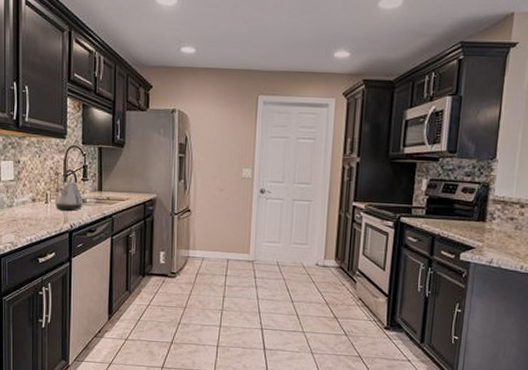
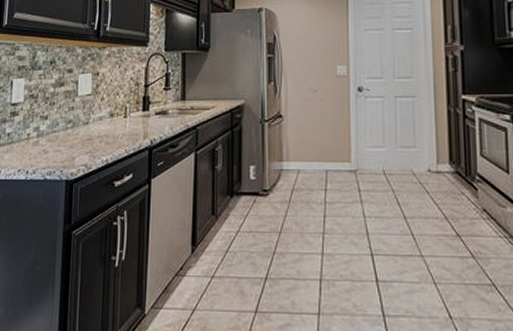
kettle: present [54,169,84,211] -> none [134,79,165,124]

